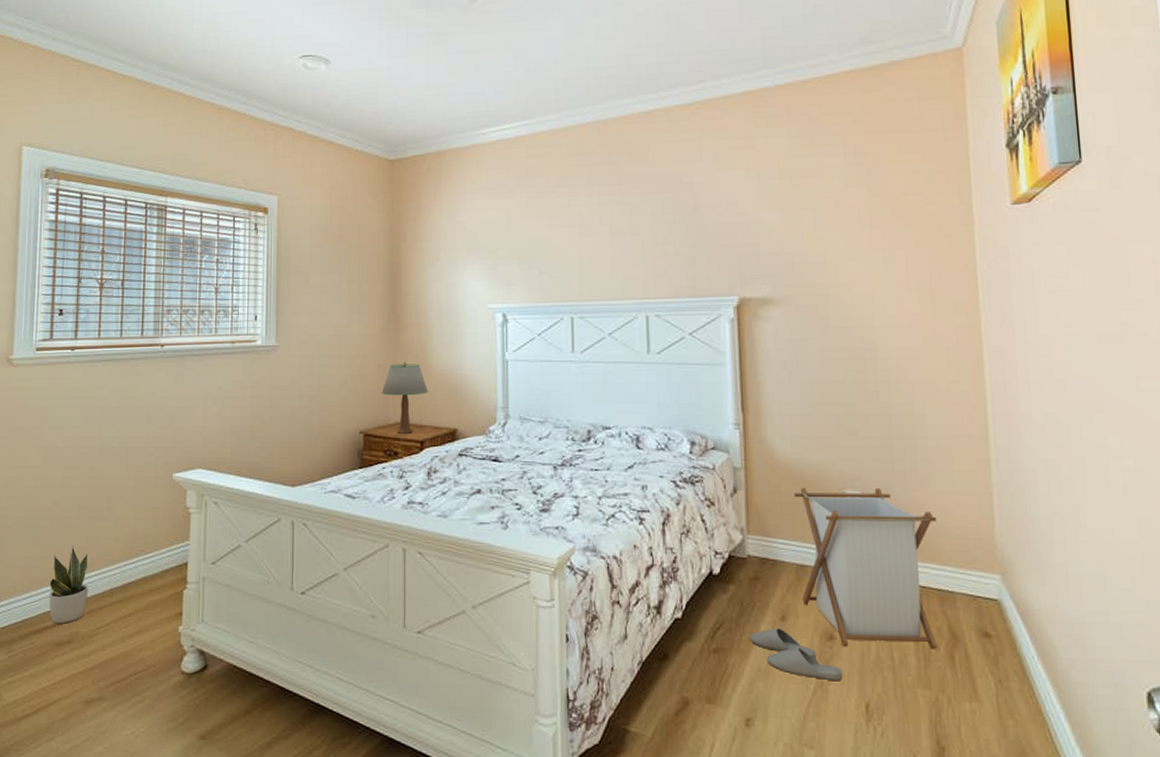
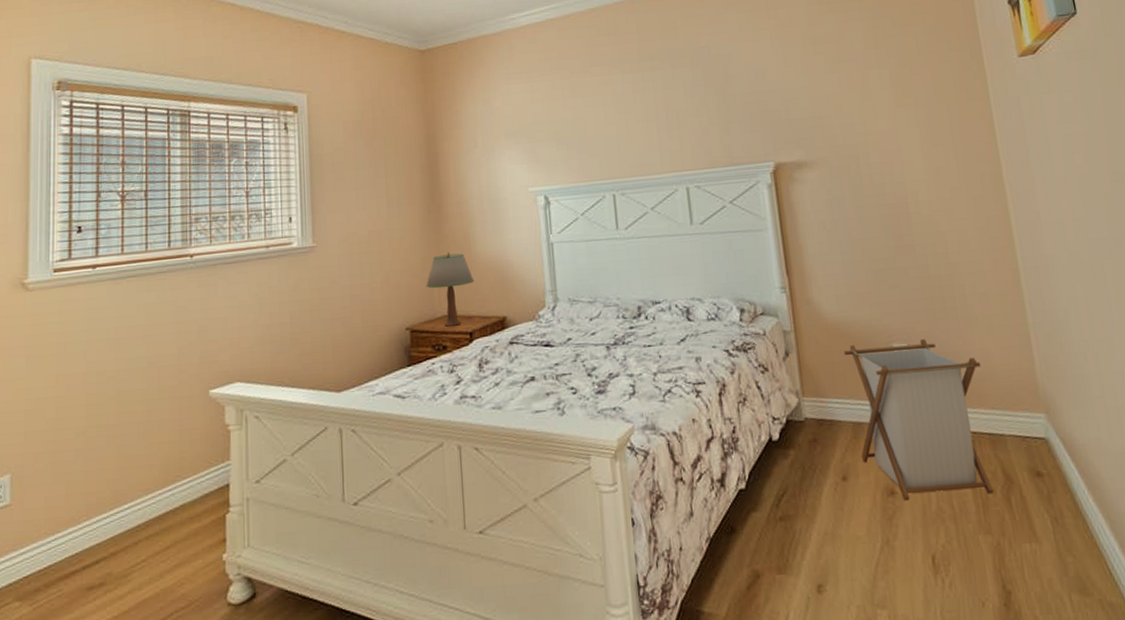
potted plant: present [49,546,89,624] -> none [77,478,121,566]
slippers: present [749,628,842,682] -> none [813,488,907,537]

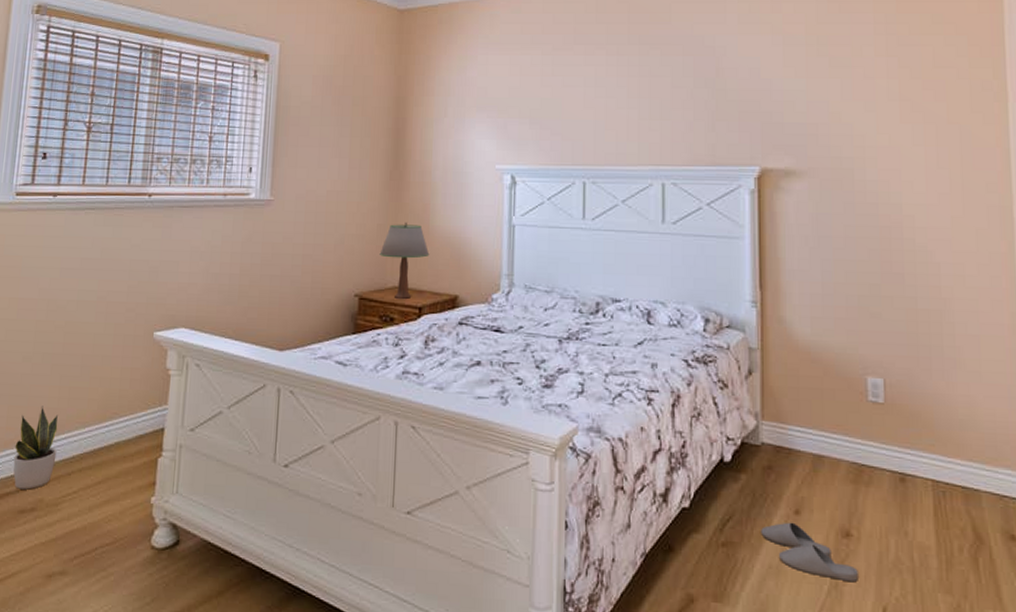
potted plant: none [77,478,121,566] -> present [13,405,58,490]
slippers: none [813,488,907,537] -> present [761,522,858,583]
laundry basket: present [844,338,994,501] -> none [813,371,963,552]

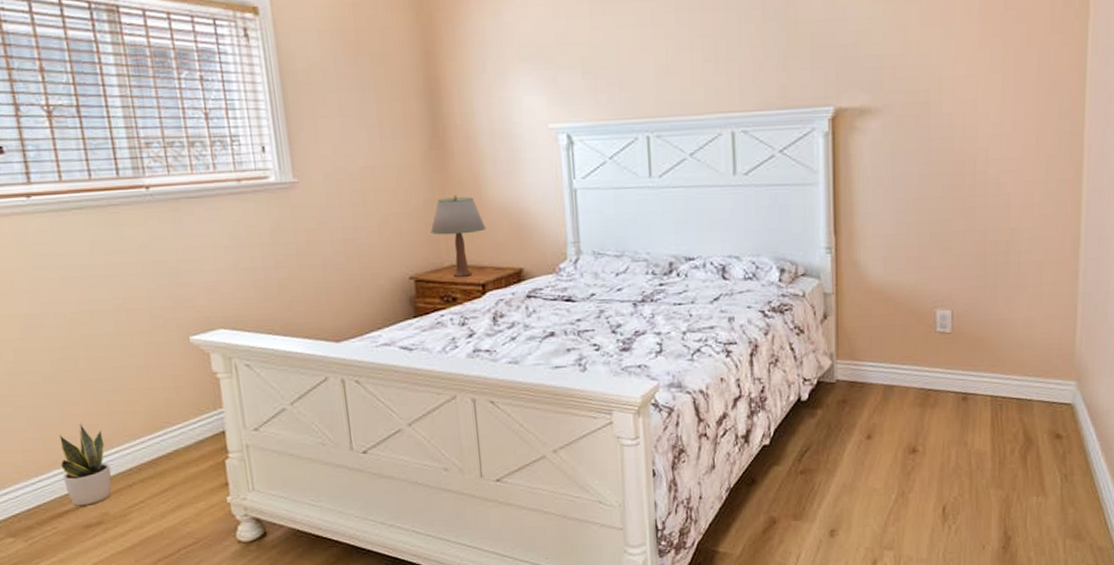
slippers: present [761,522,858,583] -> none [836,446,922,490]

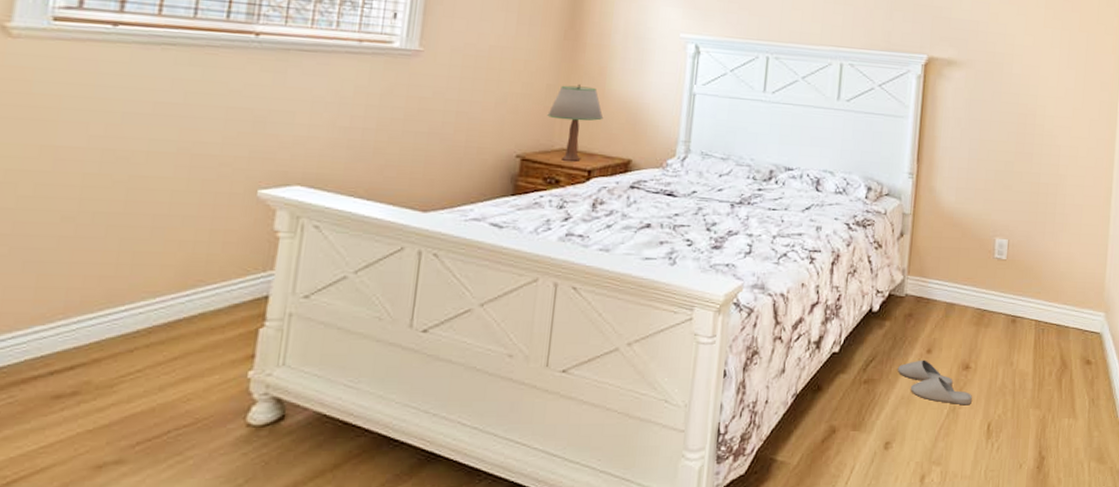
potted plant: present [59,423,112,506] -> none [44,273,115,371]
slippers: none [836,446,922,490] -> present [898,360,972,406]

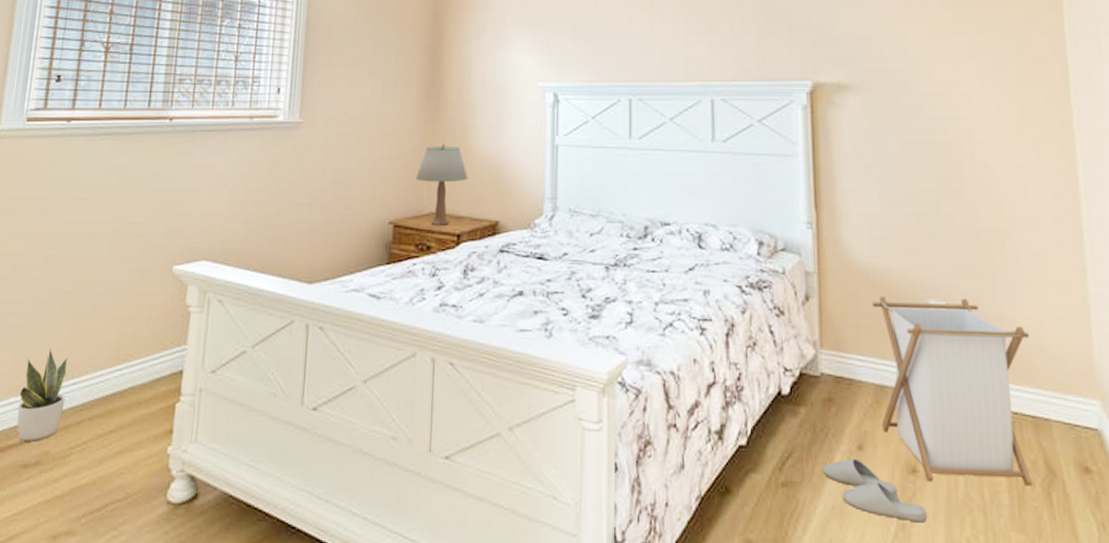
potted plant: none [44,273,115,371] -> present [17,348,67,441]
laundry basket: none [947,234,1064,375] -> present [873,296,1033,486]

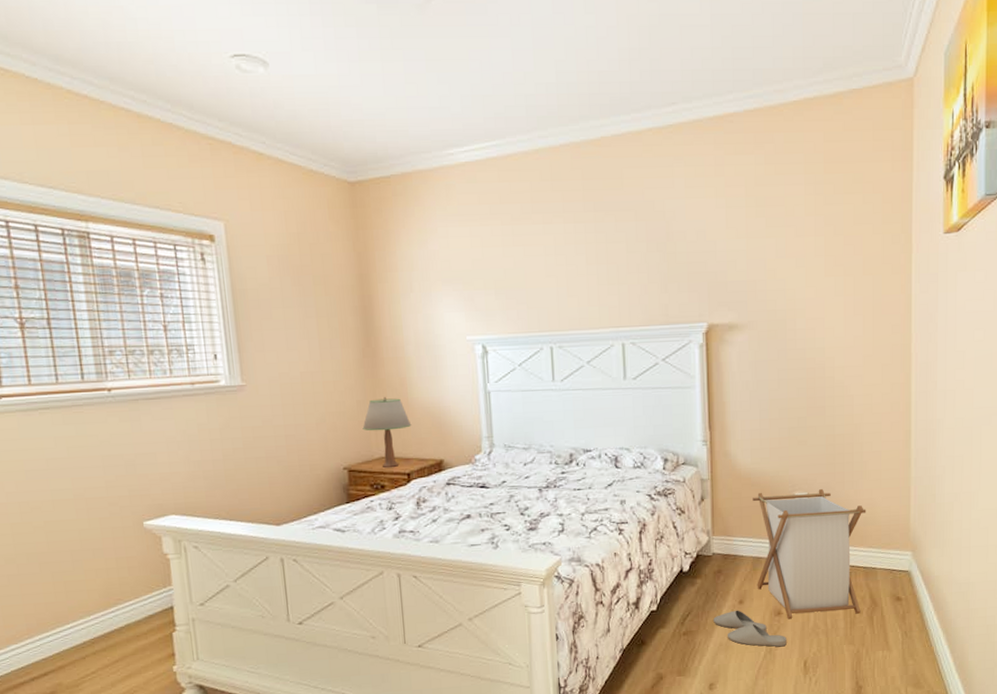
potted plant: present [17,348,67,441] -> none [18,601,66,678]

